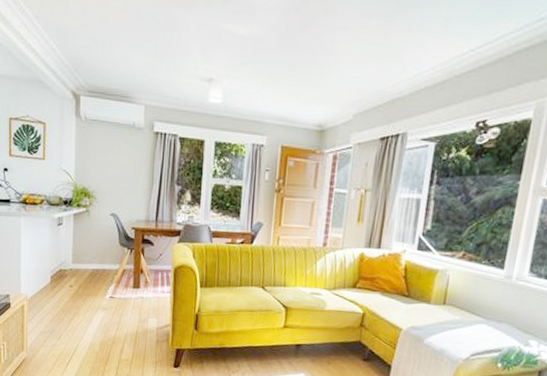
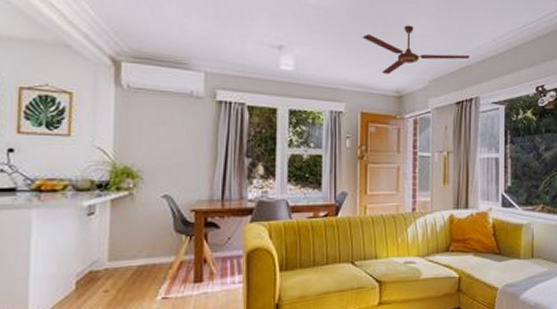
ceiling fan: none [288,53,402,108] -> present [362,25,470,75]

